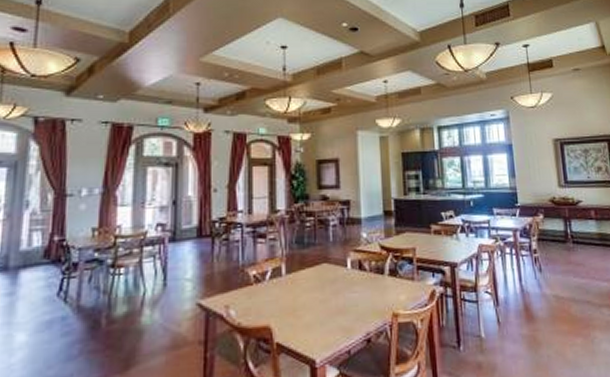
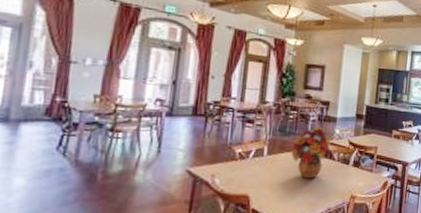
flower arrangement: none [313,232,360,299] -> present [291,127,331,179]

